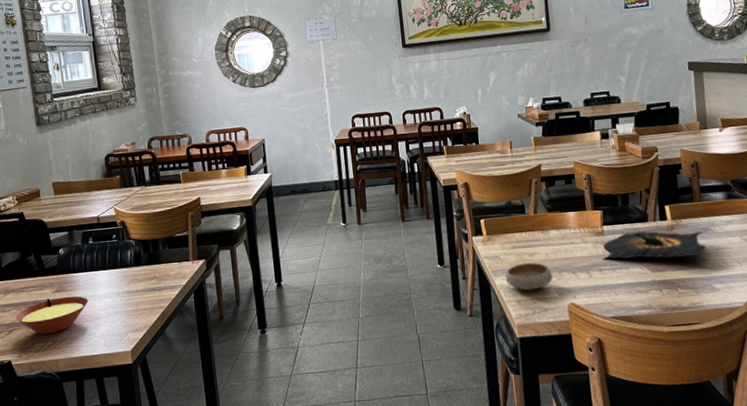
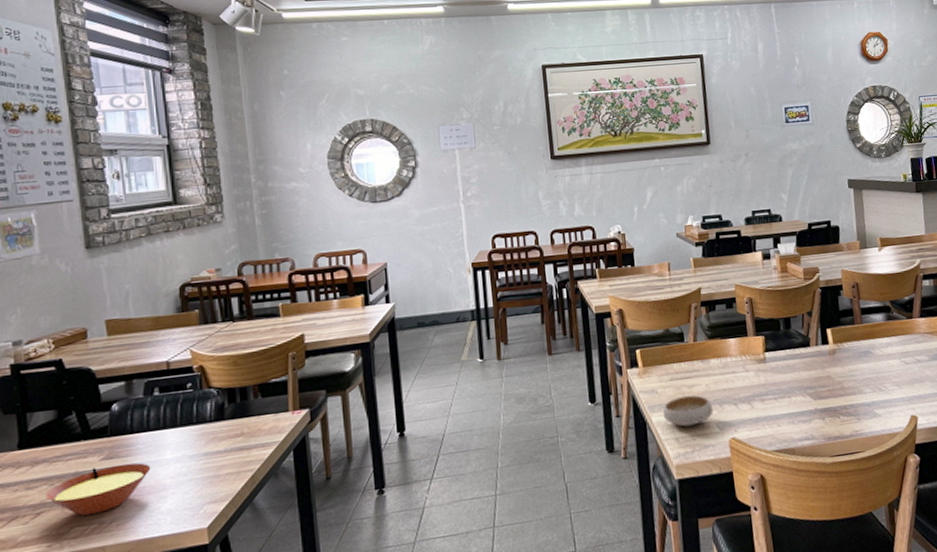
tequila: present [602,231,706,259] -> none [764,355,868,388]

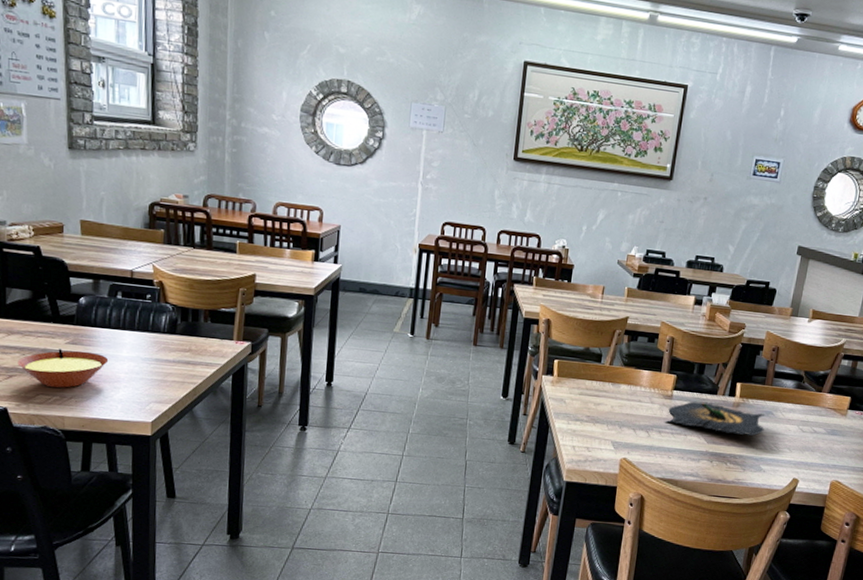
bowl: present [663,395,713,427] -> none [566,410,613,439]
tequila: none [764,355,868,388] -> present [664,401,765,436]

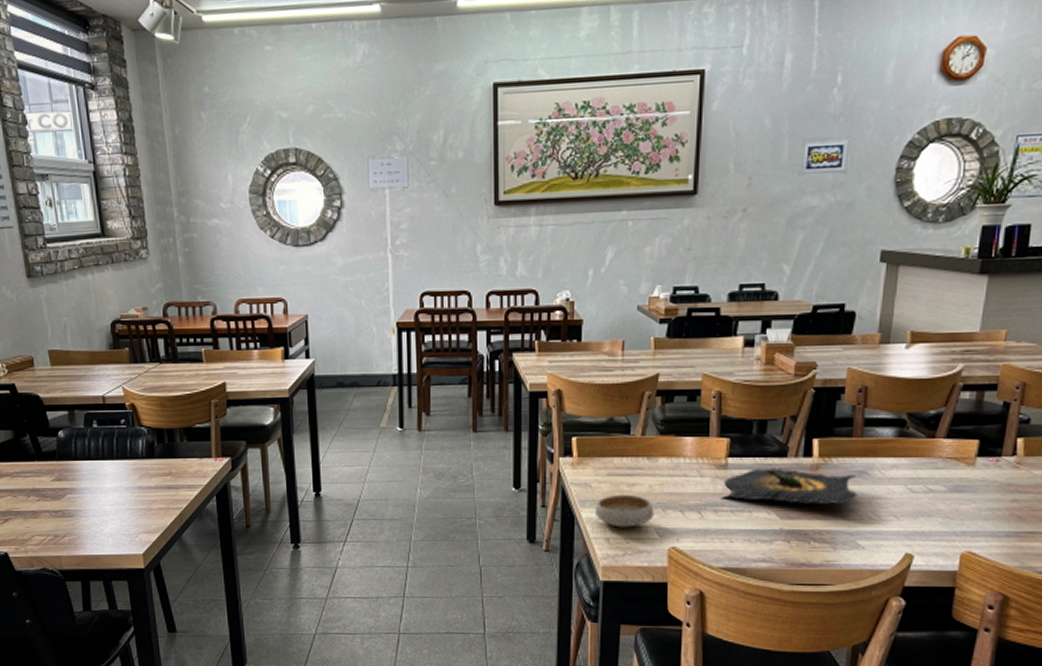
soup bowl: present [17,348,109,388] -> none [10,487,94,527]
bowl: none [566,410,613,439] -> present [596,494,654,528]

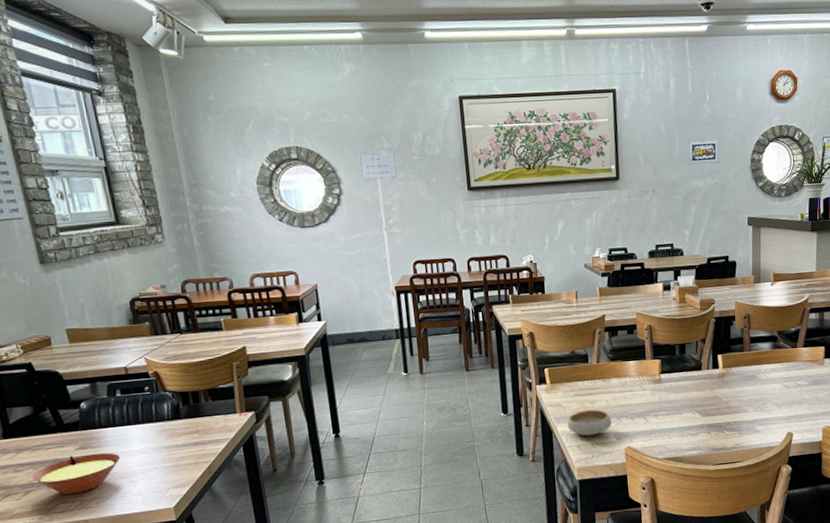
soup bowl: none [10,487,94,527] -> present [32,453,121,495]
tequila: present [720,468,857,504] -> none [658,378,752,405]

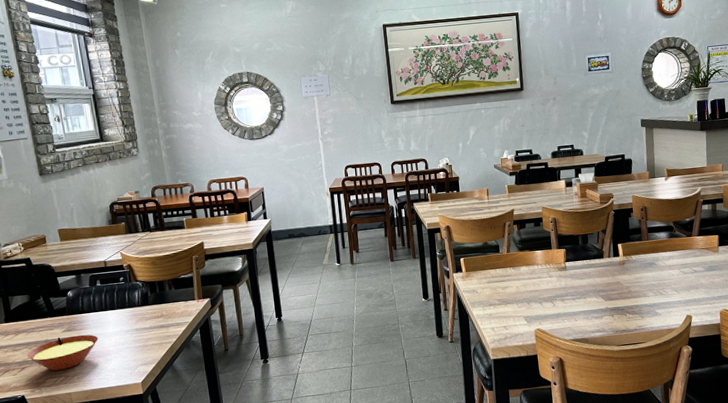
bowl: present [568,409,612,436] -> none [482,294,522,319]

